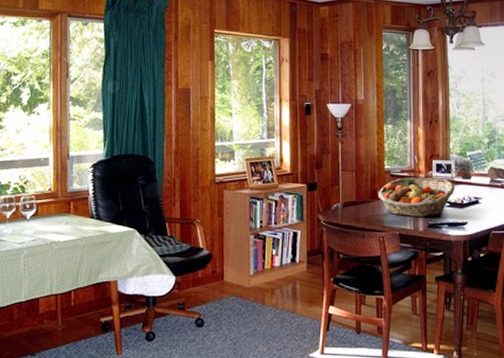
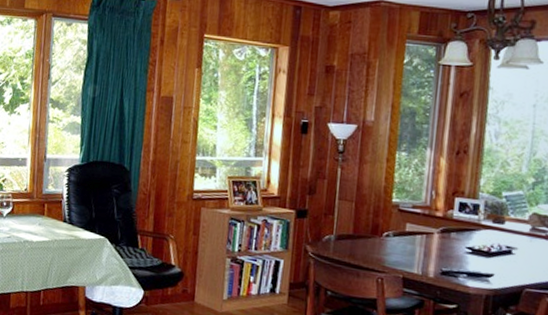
fruit basket: present [378,177,455,217] -> none [380,214,482,263]

